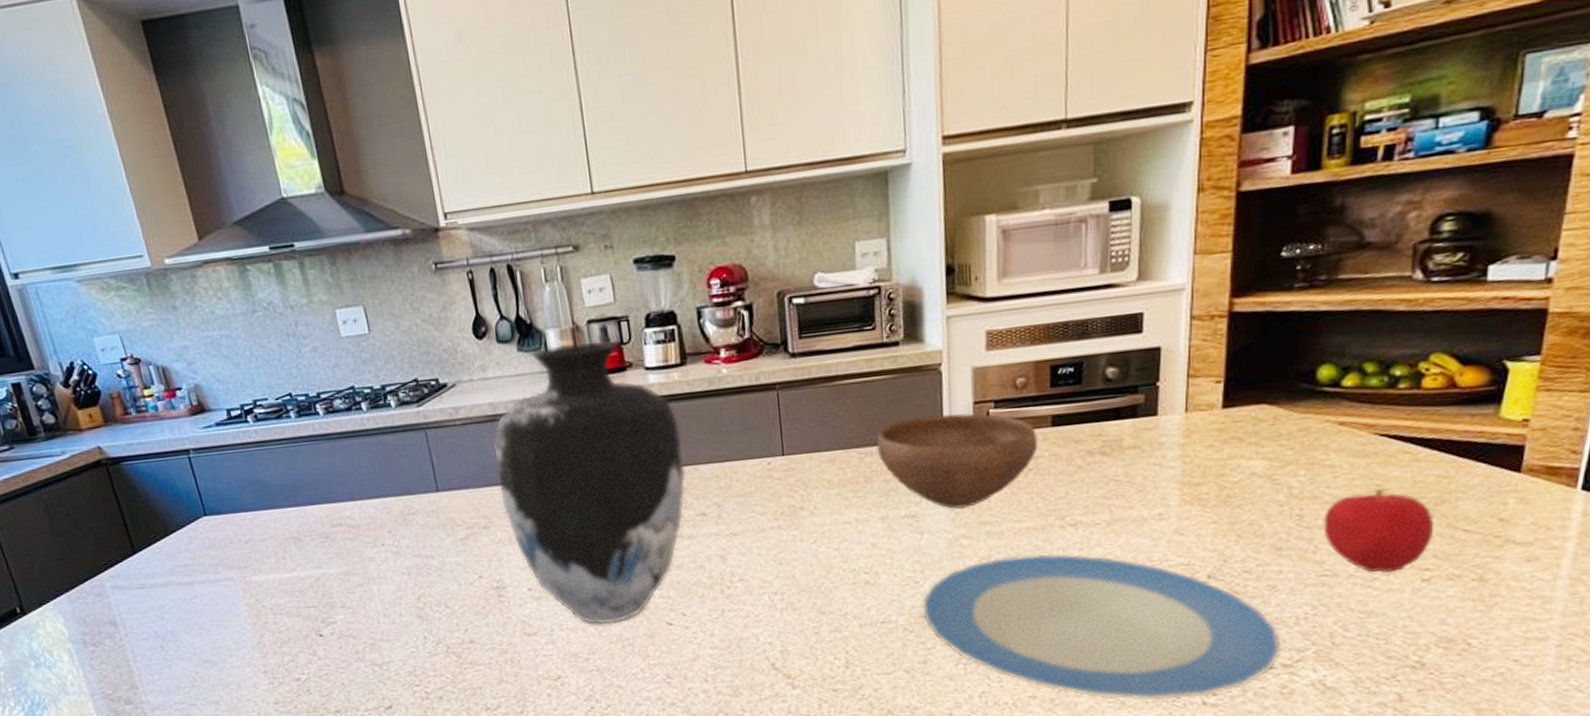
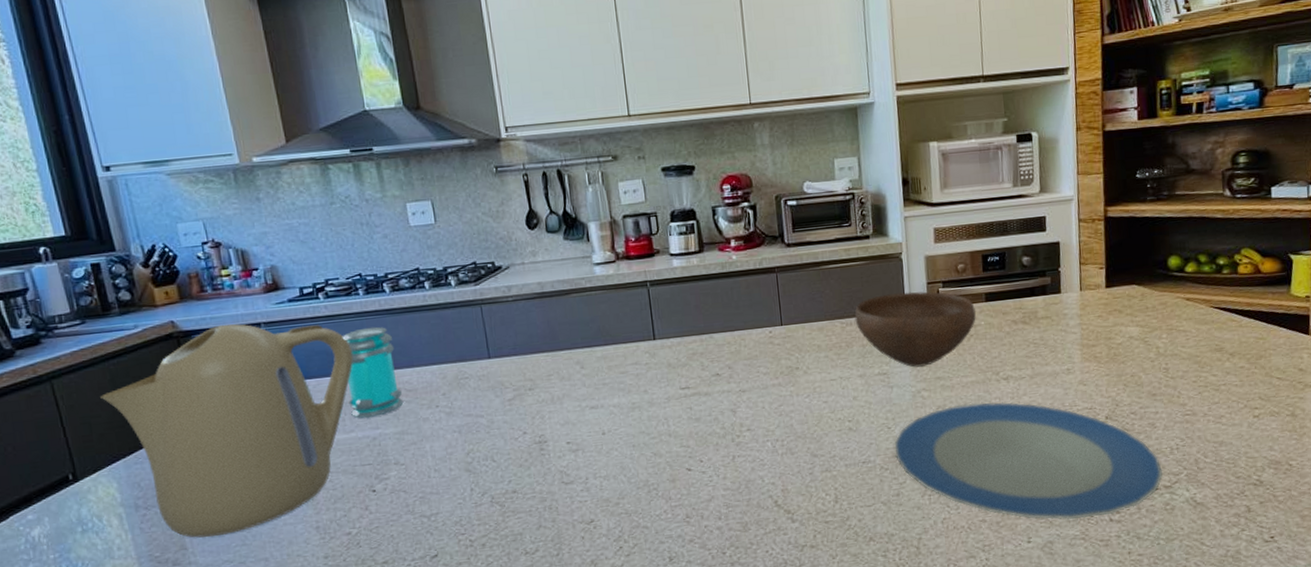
kettle: none [37,450,290,677] -> present [100,324,354,538]
jar: none [276,454,347,556] -> present [343,326,404,418]
vase: present [494,340,685,624] -> none [540,232,703,472]
apple: present [1323,489,1434,573] -> none [1182,348,1258,411]

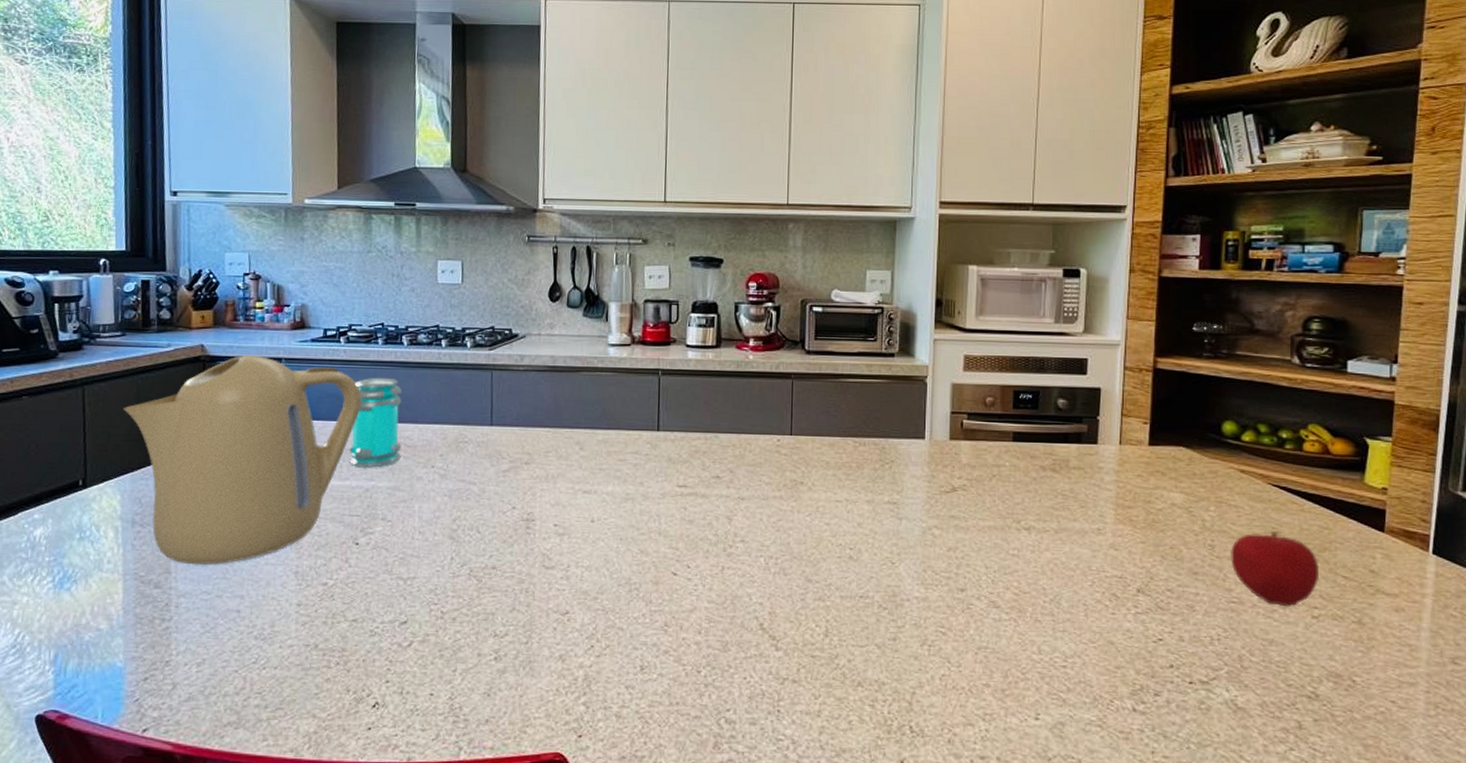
bowl: present [854,291,977,367] -> none [869,418,1002,502]
plate: present [894,402,1164,521] -> none [896,550,1200,704]
apple: none [1182,348,1258,411] -> present [1230,532,1320,606]

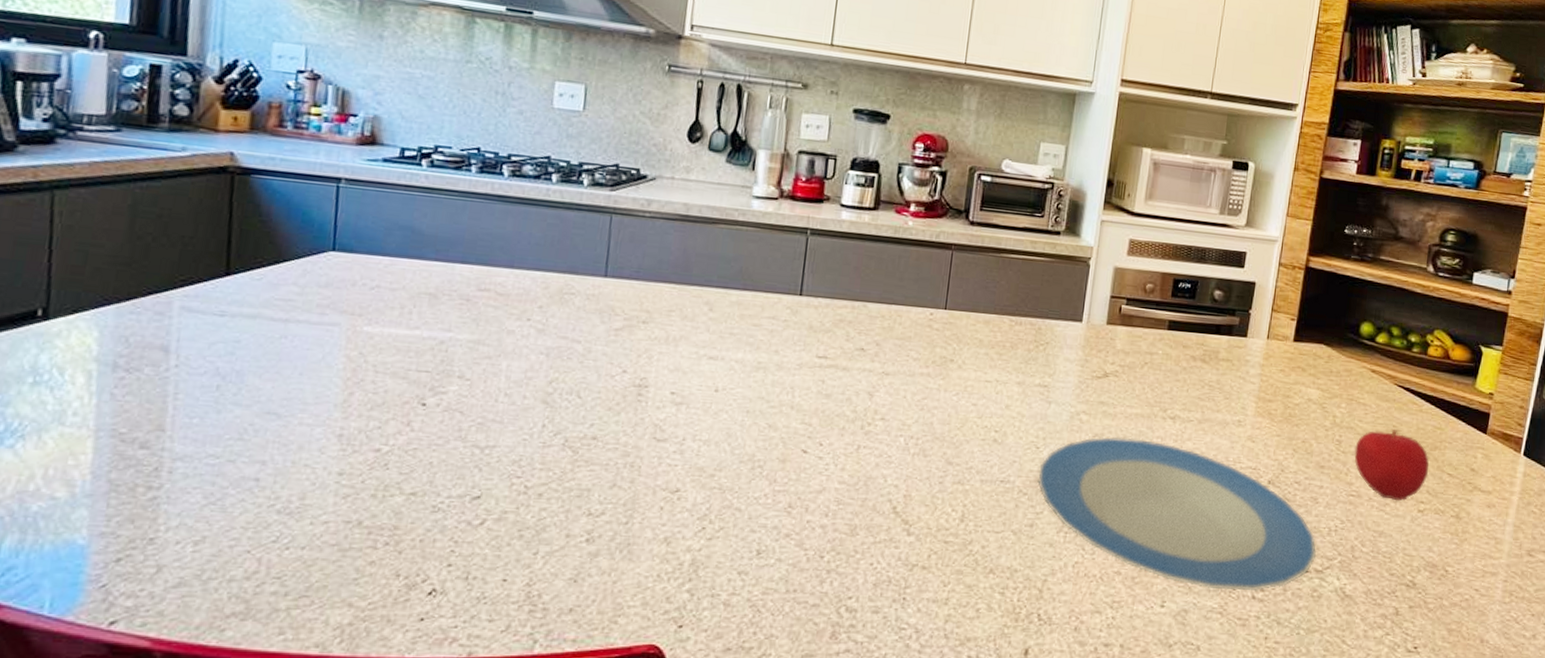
kettle: present [123,354,362,565] -> none [111,170,445,423]
jar: present [349,377,403,468] -> none [421,210,498,317]
plate: none [896,550,1200,704] -> present [1037,437,1317,592]

